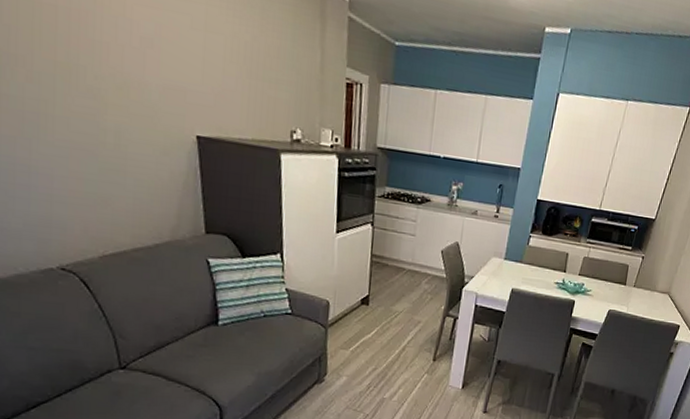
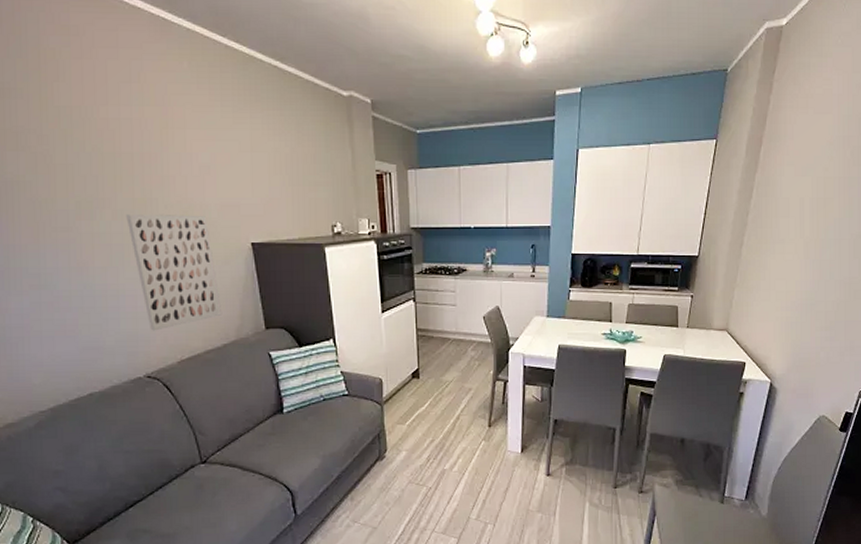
wall art: none [45,78,157,219] -> present [126,213,223,331]

